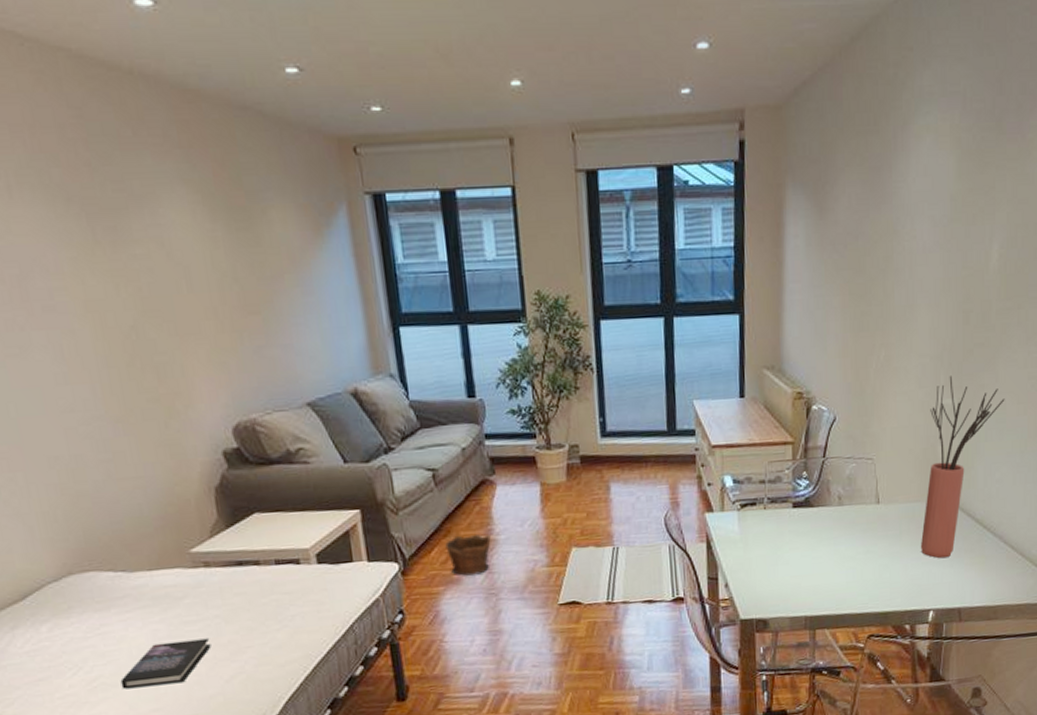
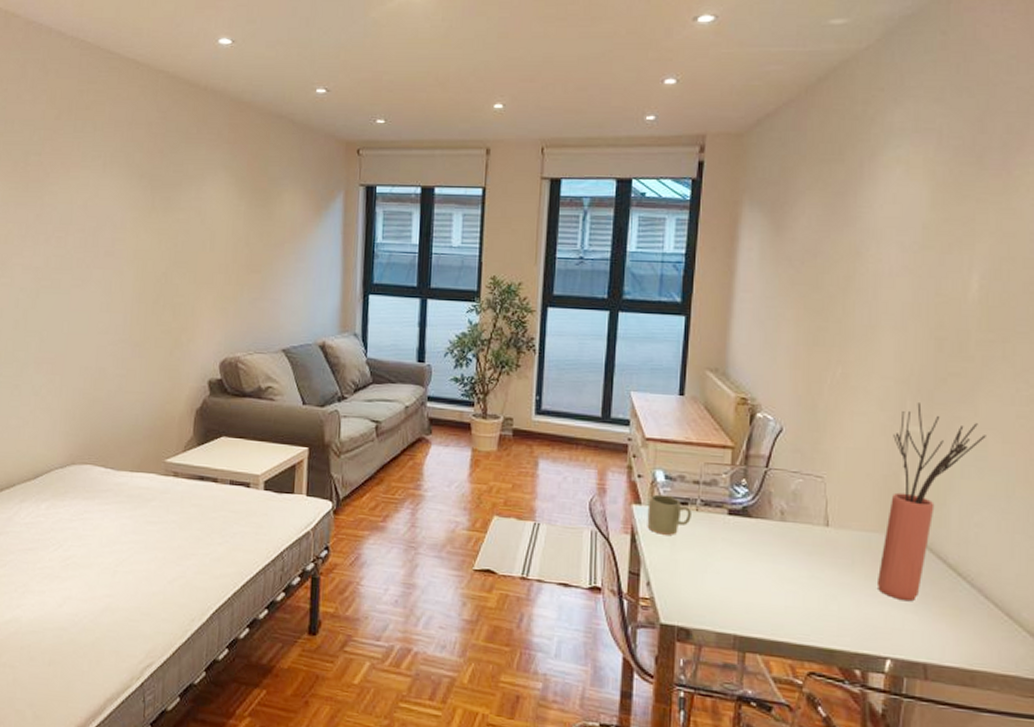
book: present [120,638,211,690] -> none [87,536,164,576]
clay pot: present [445,534,491,576] -> none [376,485,419,526]
mug: none [719,498,760,537] -> present [647,494,692,535]

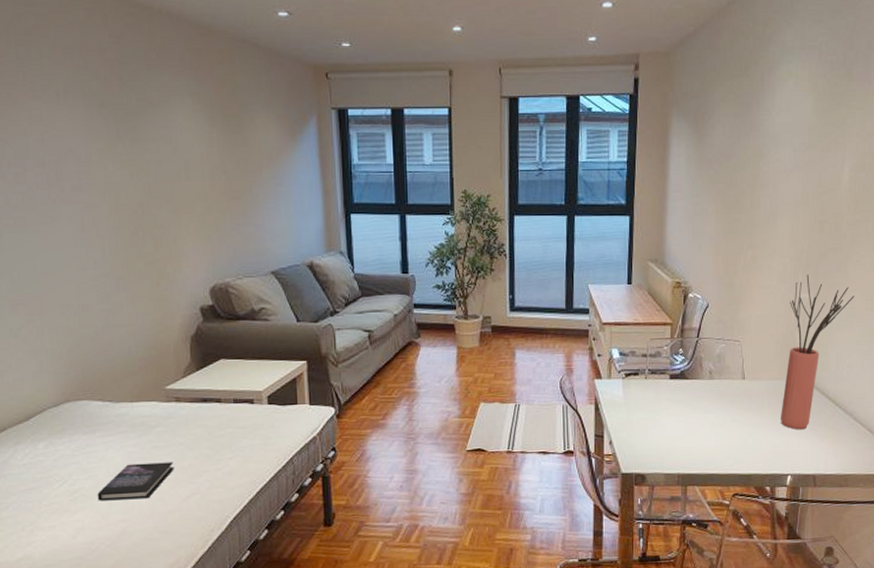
book: none [87,536,164,576] -> present [97,462,174,501]
mug: present [647,494,692,535] -> none [607,368,642,401]

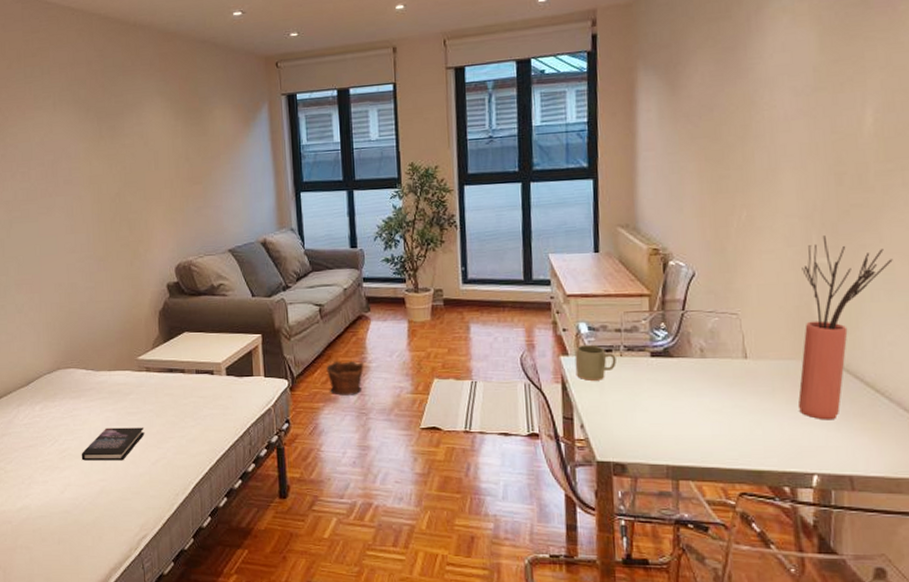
clay pot: none [375,387,413,422] -> present [326,360,364,396]
mug: none [607,368,642,401] -> present [574,344,616,381]

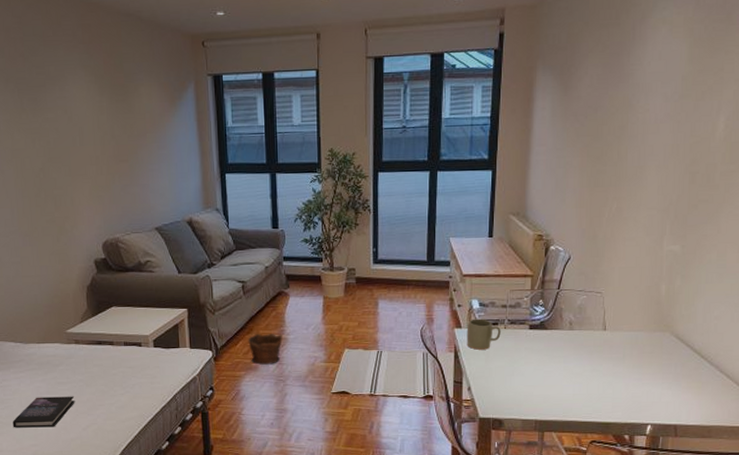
vase: present [798,236,893,420] -> none [642,226,726,381]

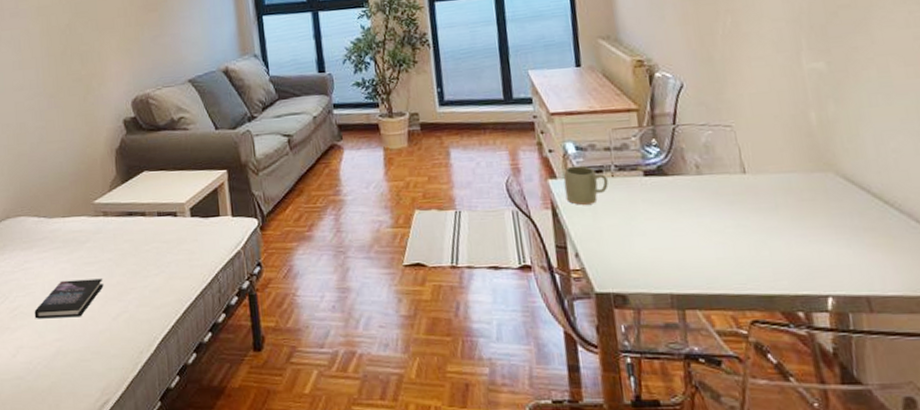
clay pot: present [248,333,283,365] -> none [298,194,339,234]

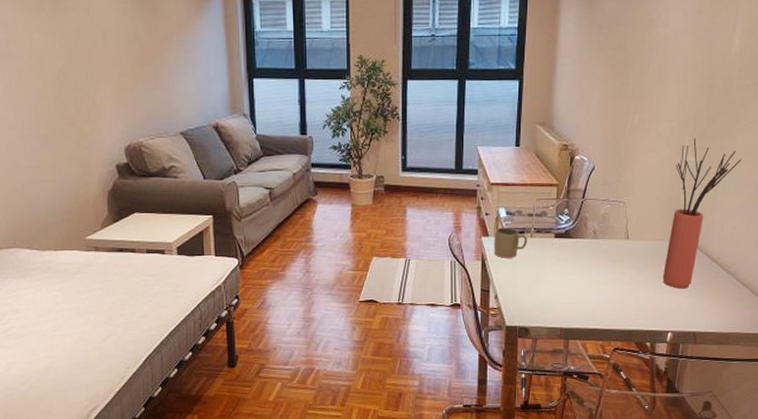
book: present [34,278,104,319] -> none [27,305,94,339]
vase: none [794,39,888,237] -> present [663,138,742,289]

